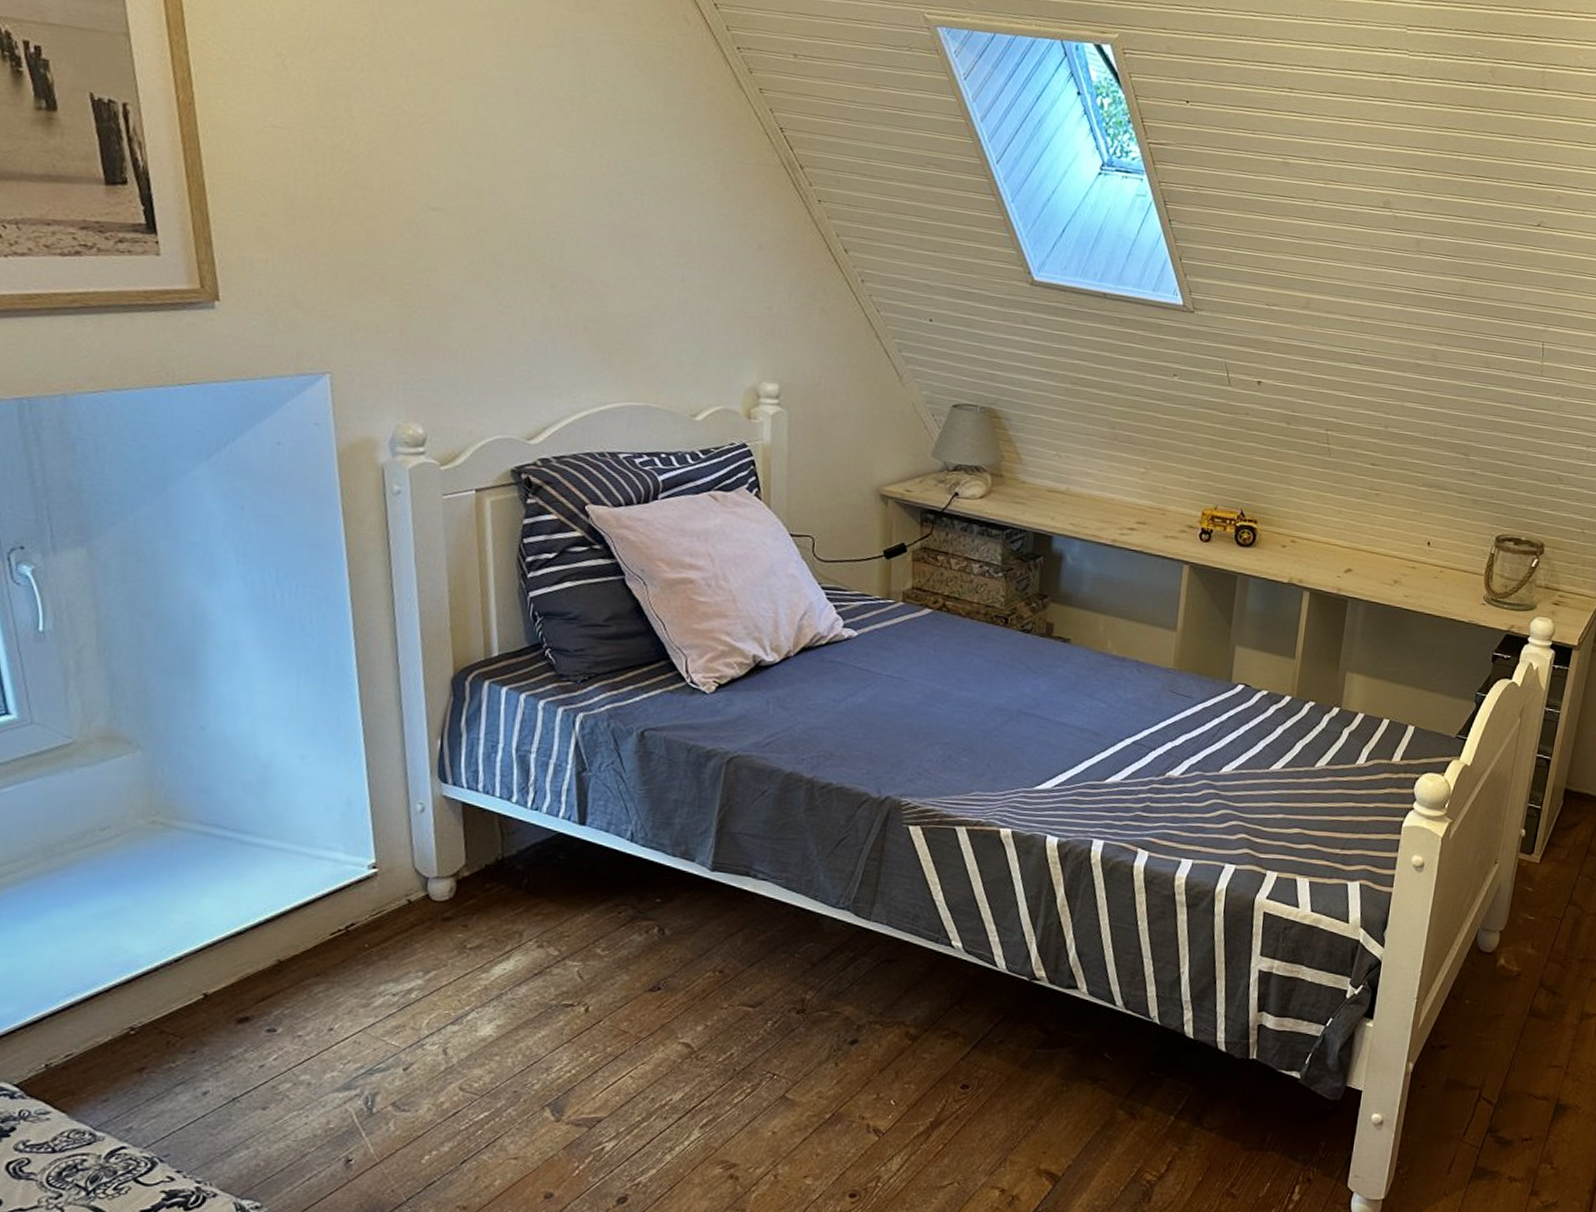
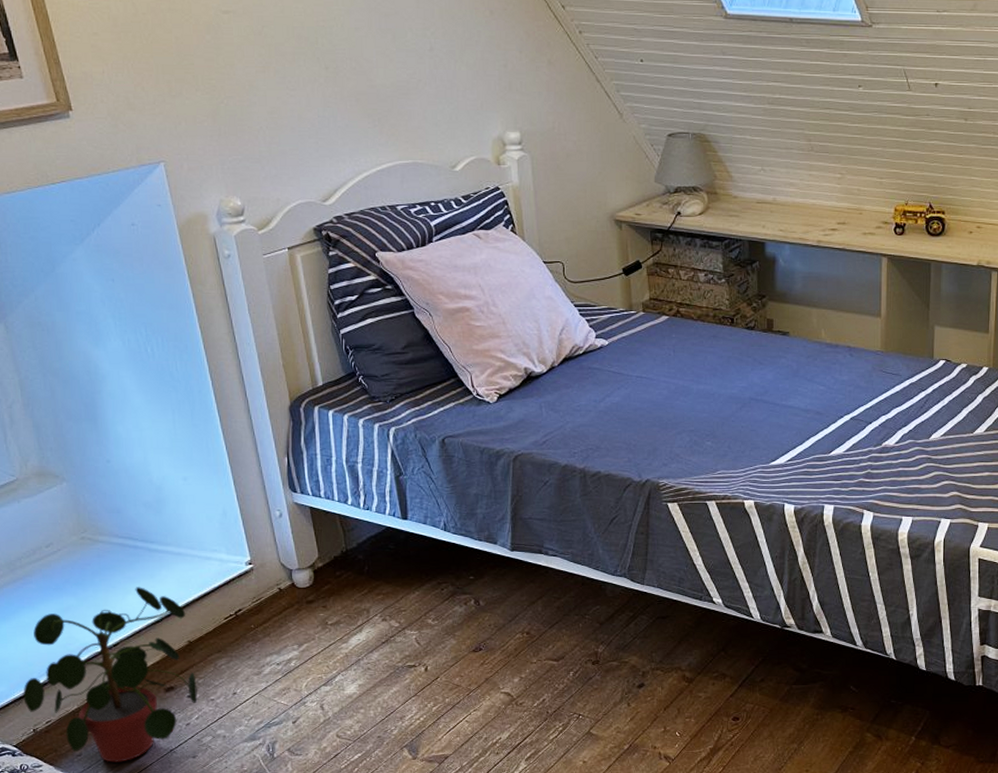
potted plant: none [37,888,282,1112] -> present [23,587,198,762]

